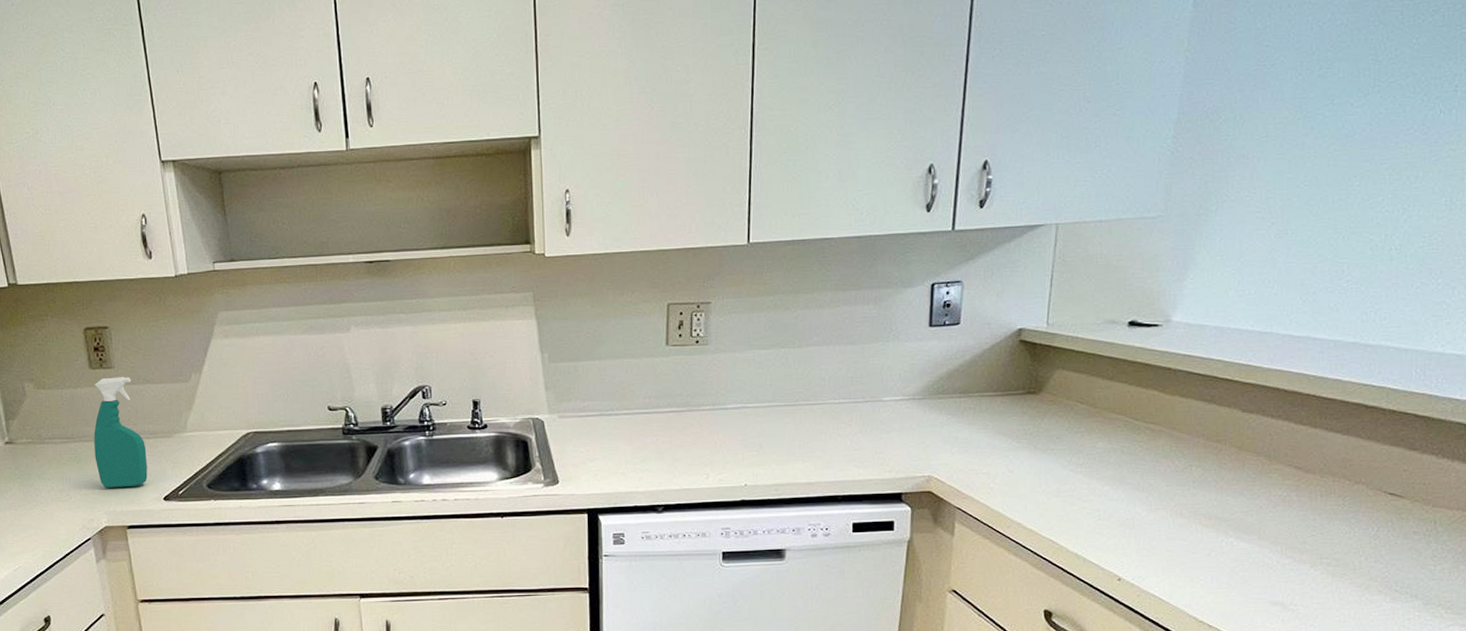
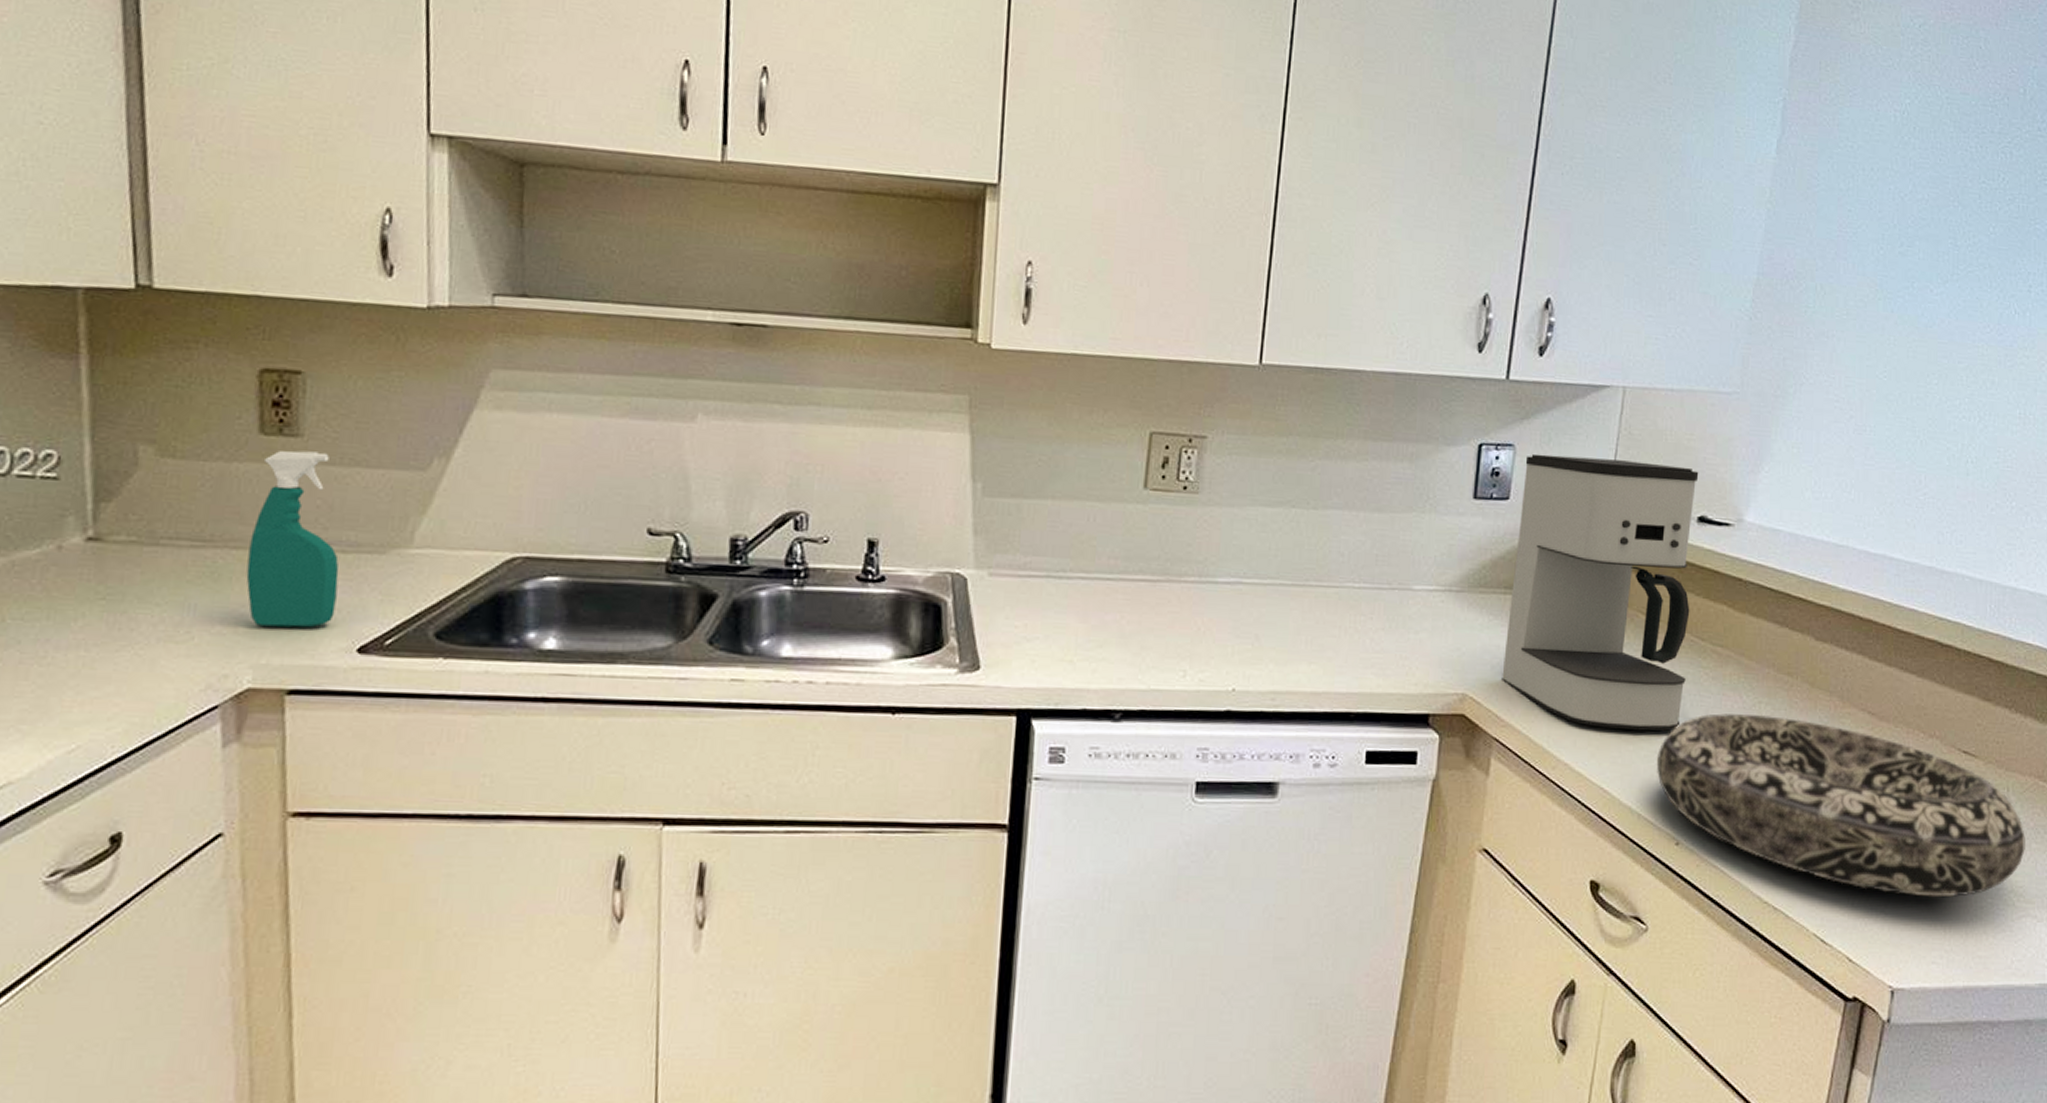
coffee maker: none [961,282,1128,495] -> present [1502,453,1699,731]
decorative bowl: none [1098,475,1453,613] -> present [1656,713,2025,898]

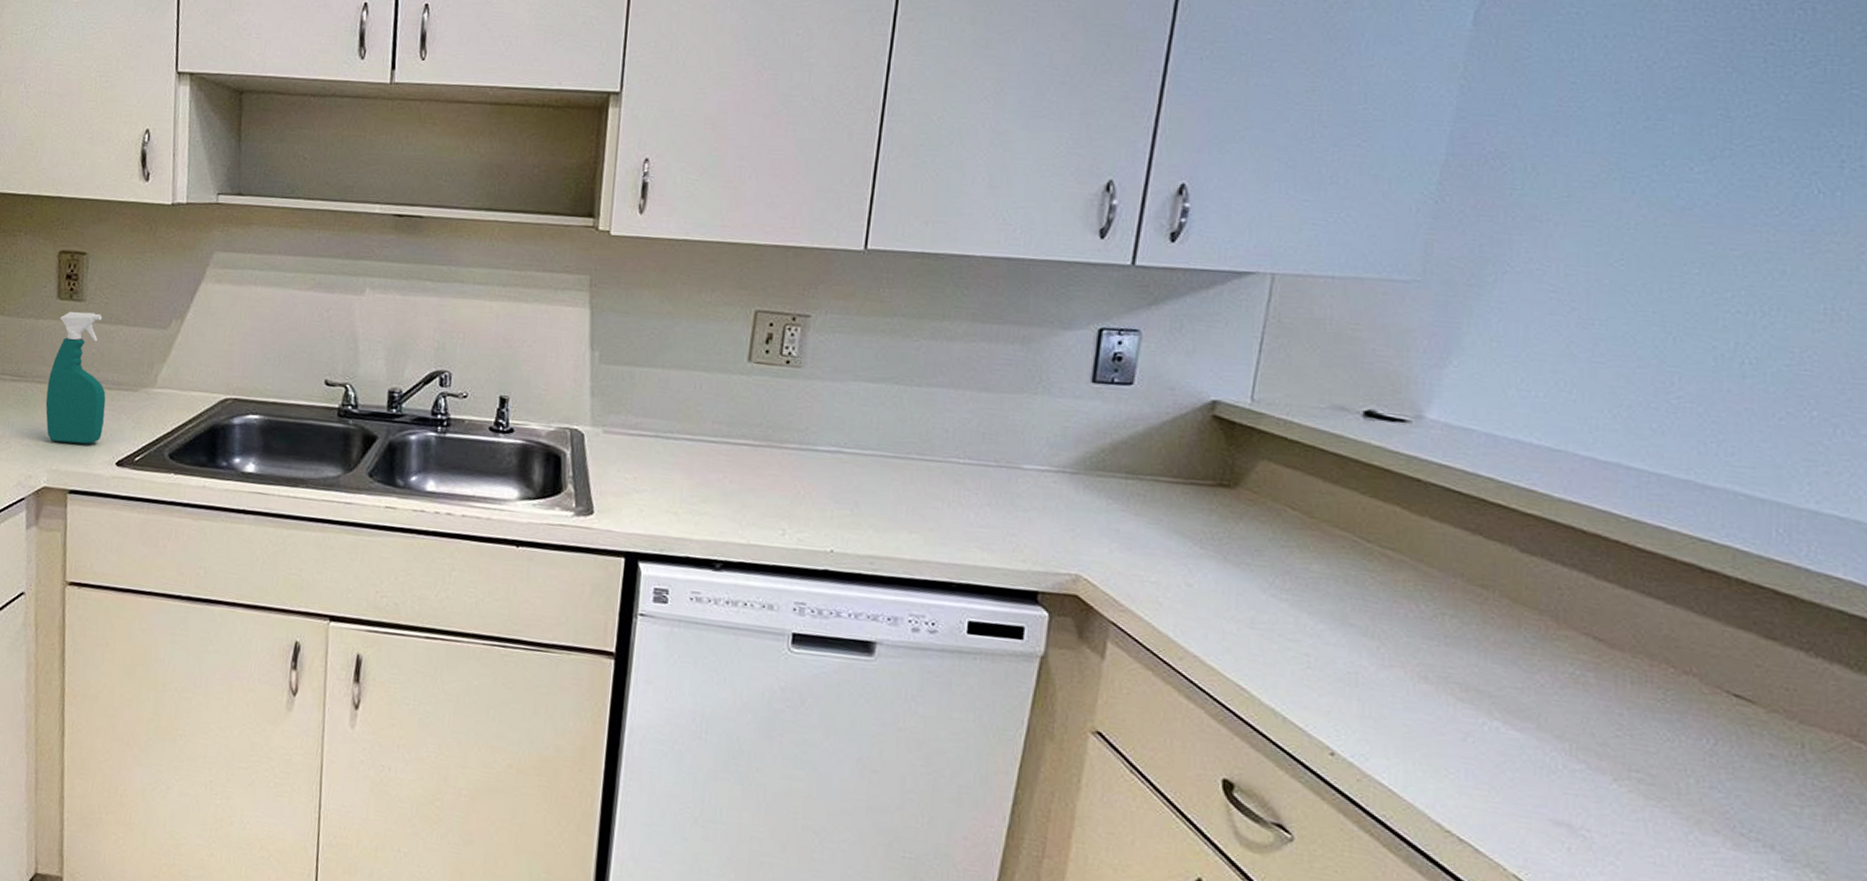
coffee maker: present [1502,453,1699,731] -> none [1121,339,1366,634]
decorative bowl: present [1656,713,2025,898] -> none [1307,620,1830,863]

